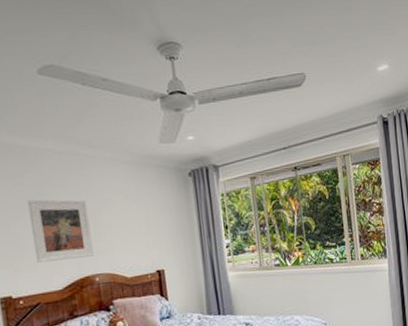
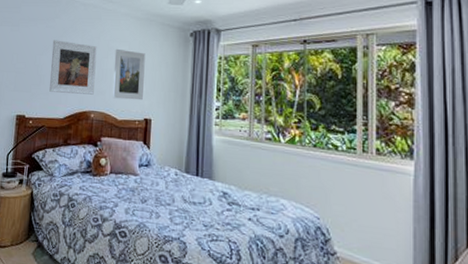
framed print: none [108,200,151,256] -> present [113,48,145,101]

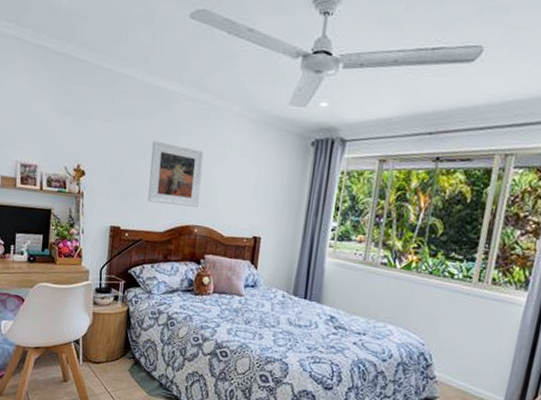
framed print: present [113,48,145,101] -> none [219,155,259,217]

